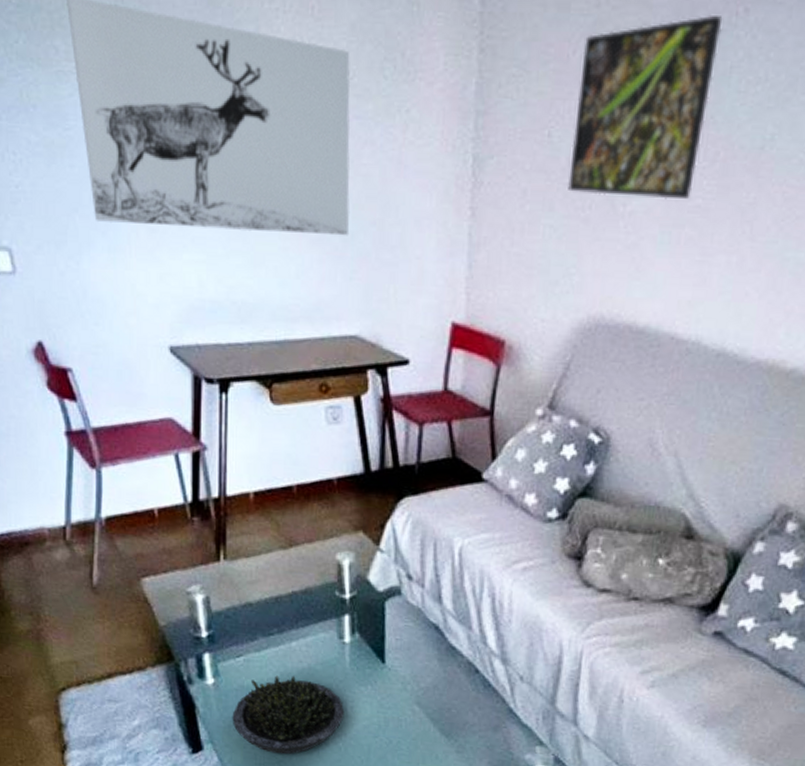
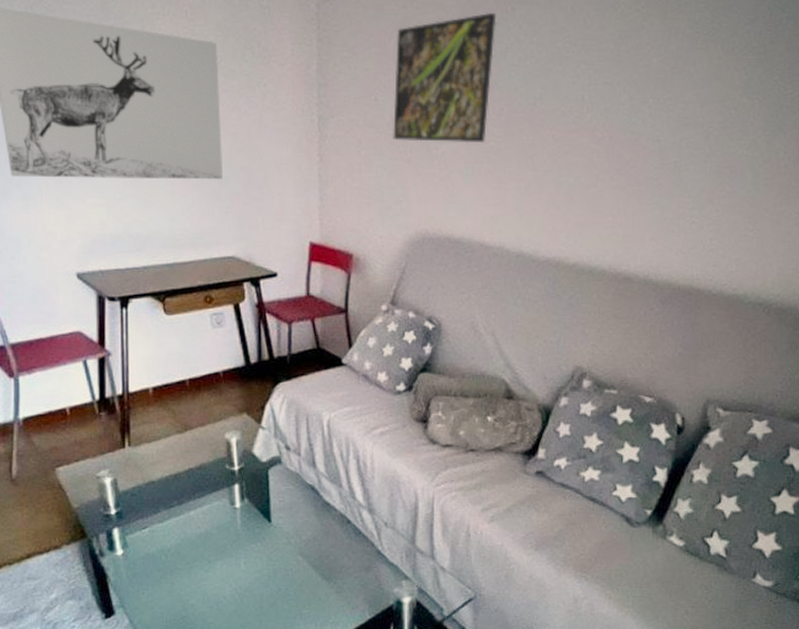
succulent plant: present [232,675,345,755] -> none [140,540,239,611]

